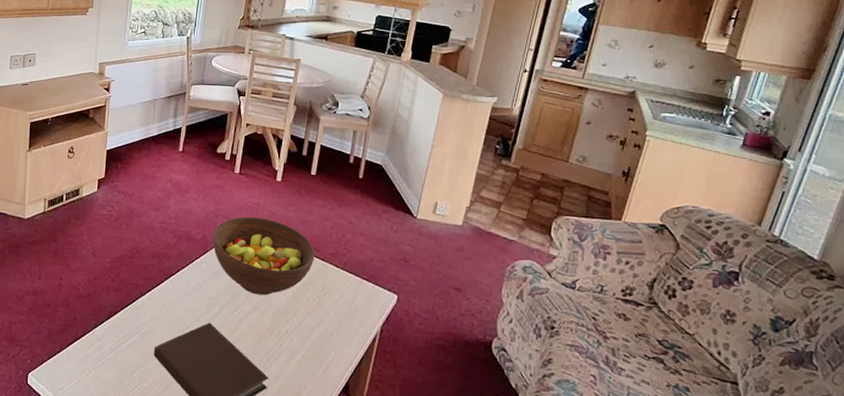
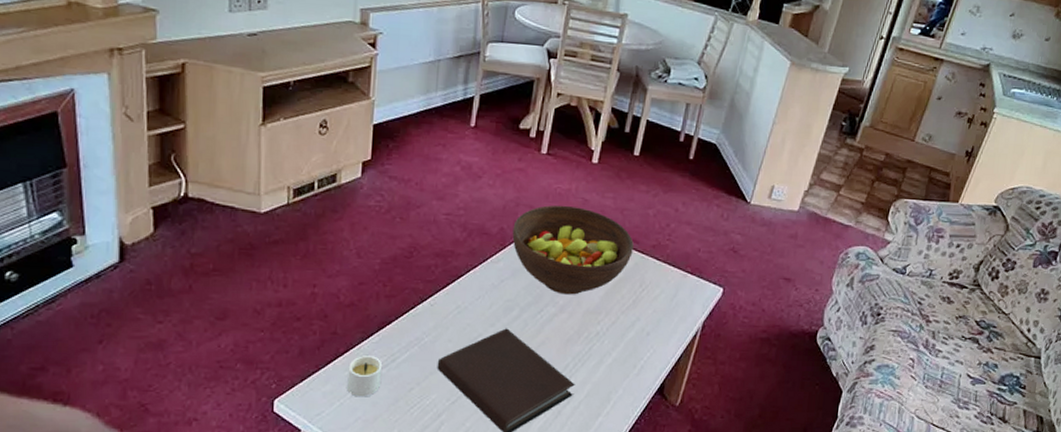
candle: none [83,340,111,377] -> present [347,356,383,397]

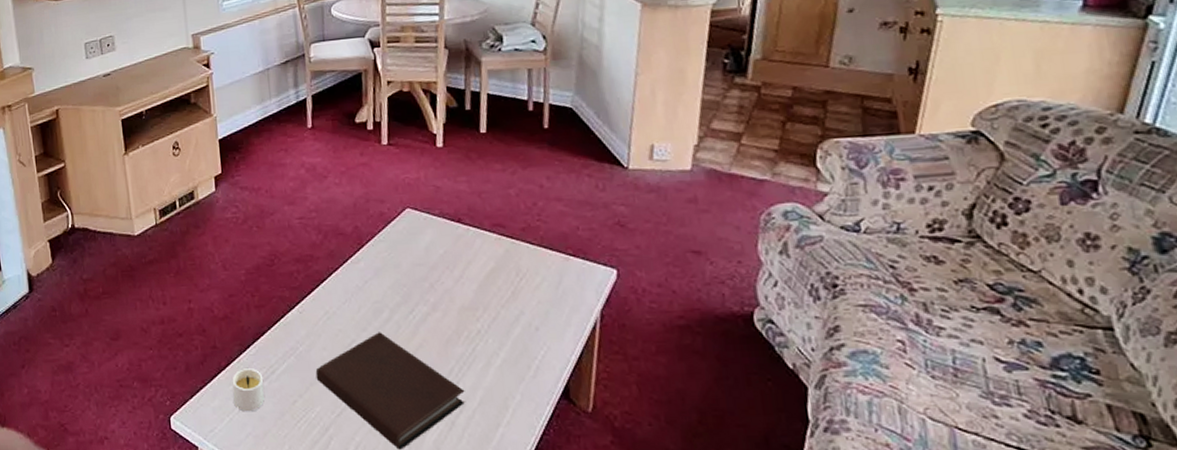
fruit bowl: present [512,205,634,295] -> none [367,195,501,291]

